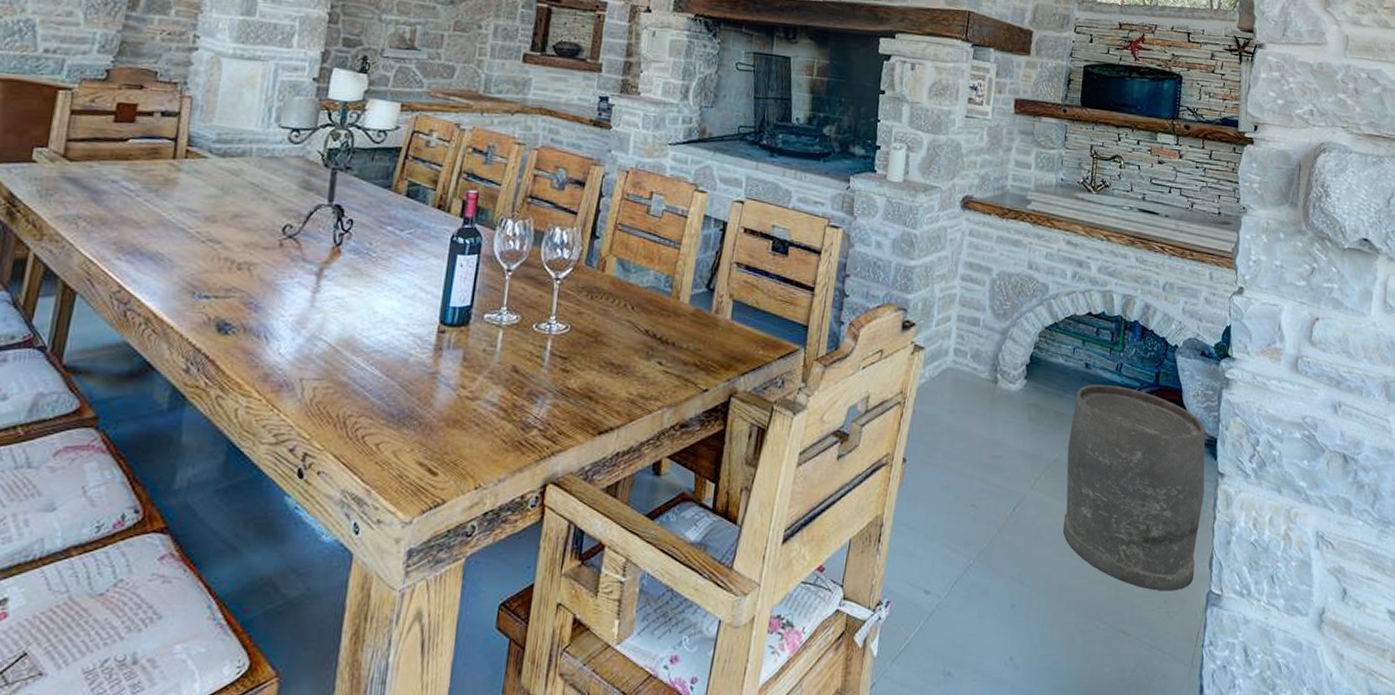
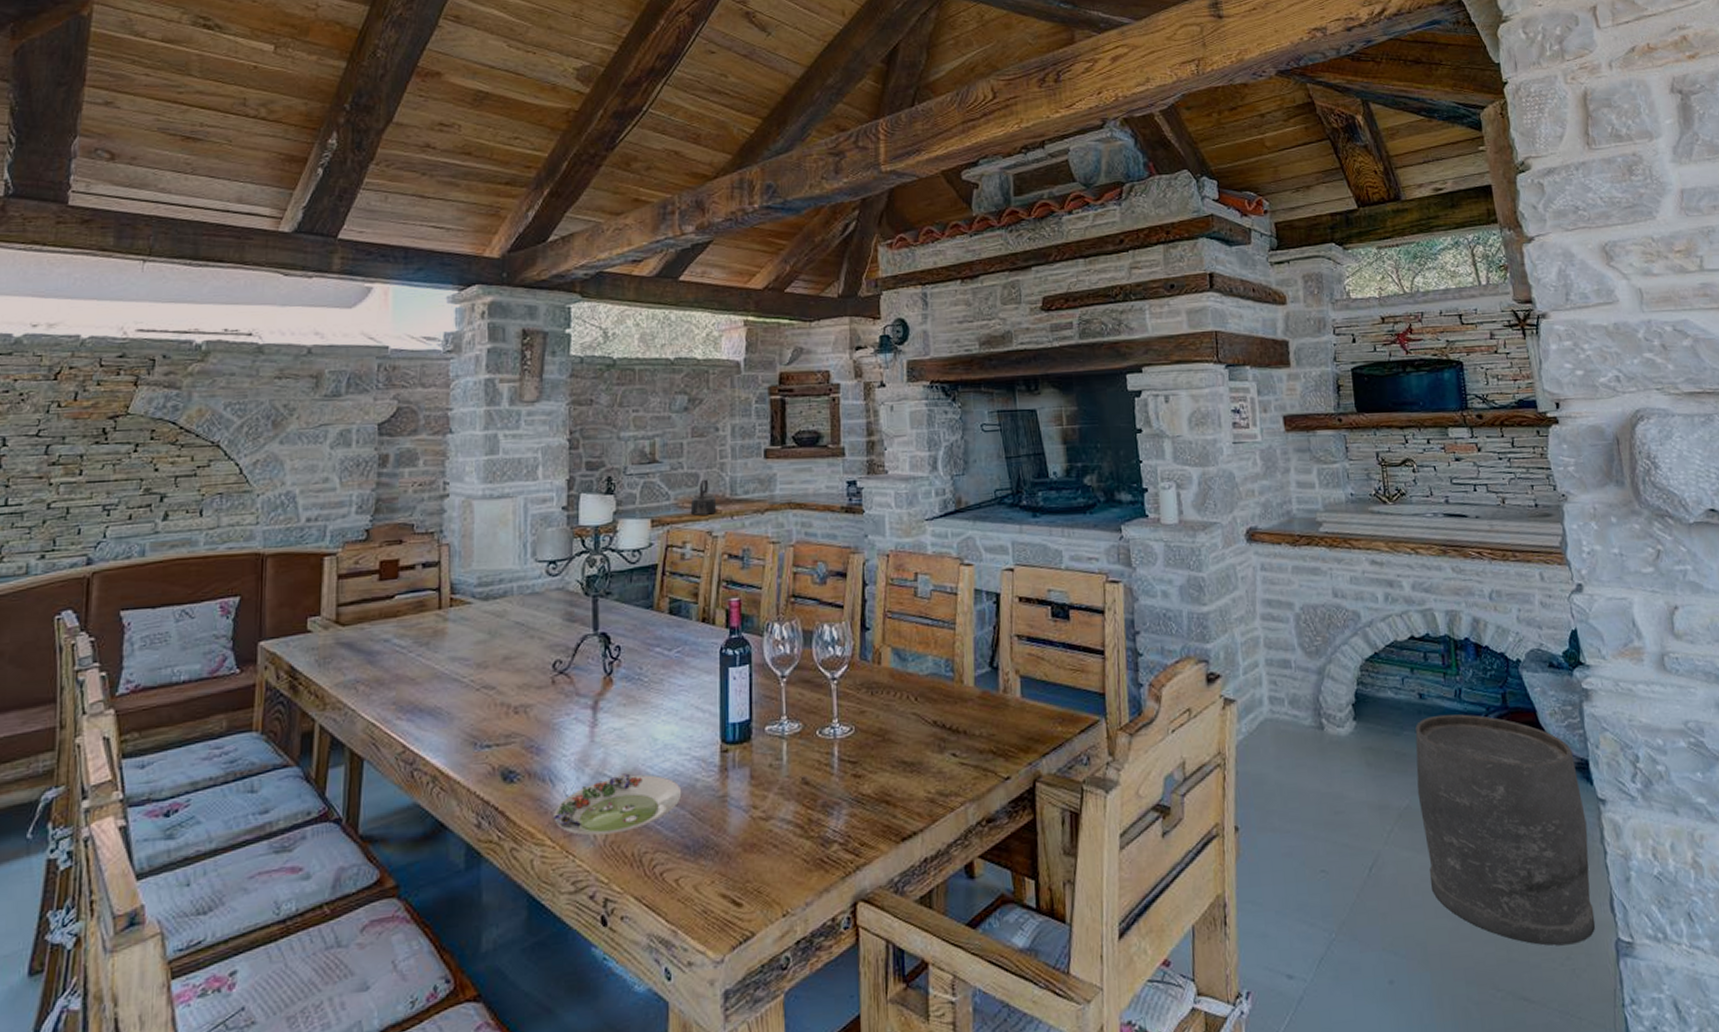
salad plate: none [262,340,395,395] -> present [552,773,682,836]
kettle: none [441,72,469,109] -> present [690,479,717,517]

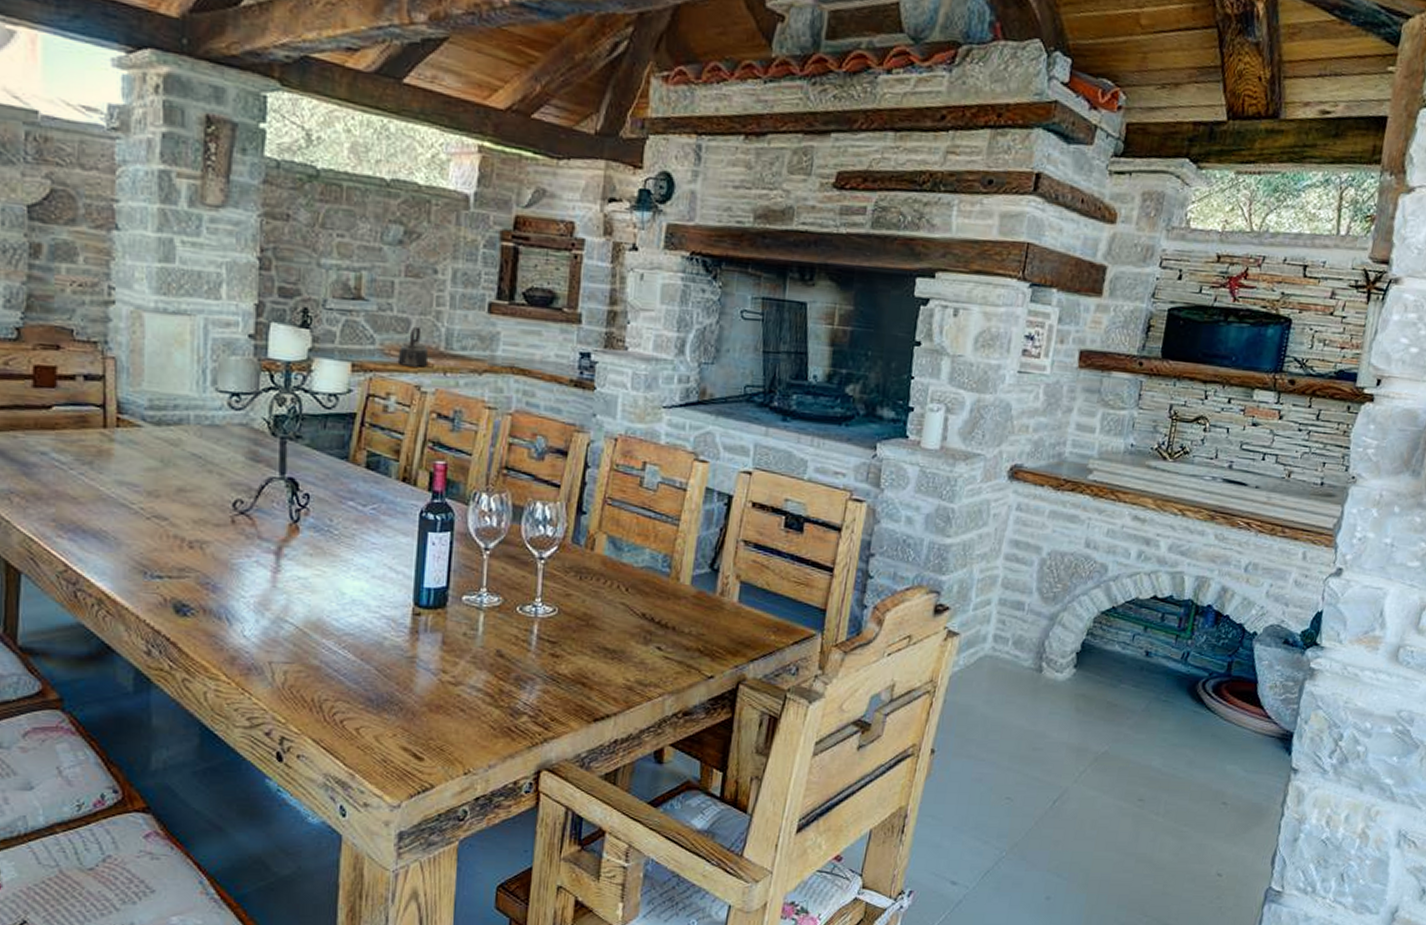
salad plate: present [552,773,682,836] -> none [228,622,369,678]
concrete planter: present [1415,714,1596,946] -> none [1108,673,1281,887]

